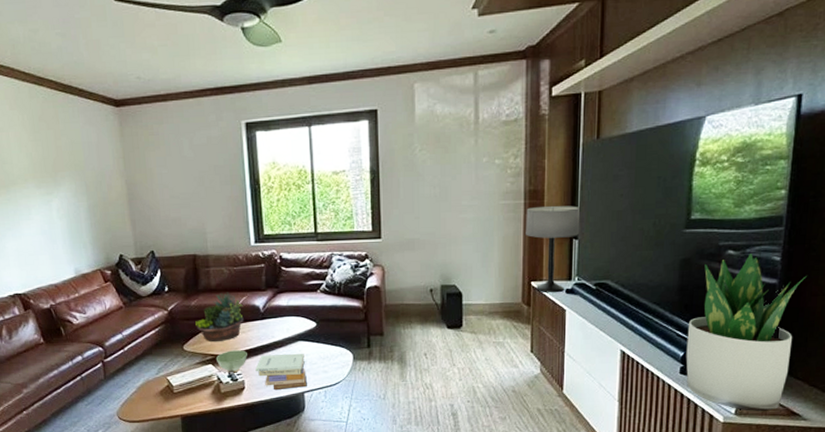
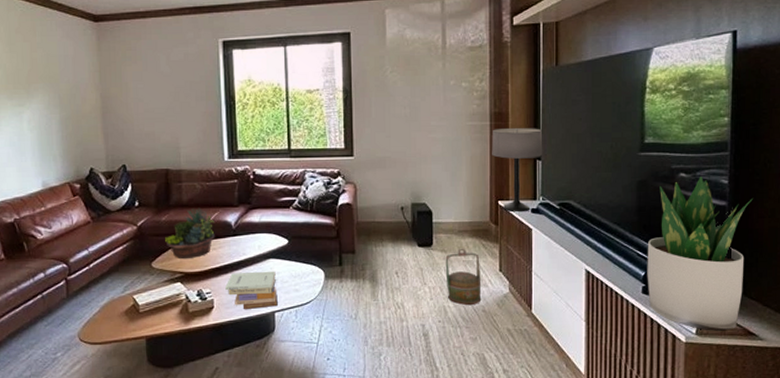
bowl: present [215,350,247,373] -> none [184,267,217,292]
decorative basket: none [475,330,512,386] -> present [445,249,482,306]

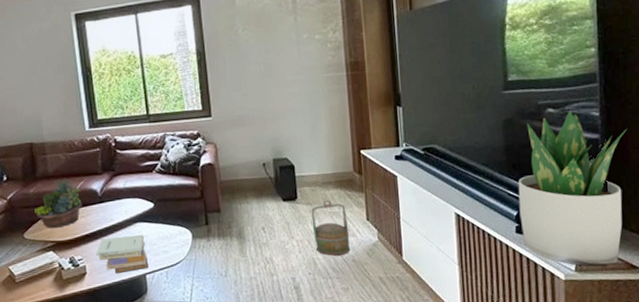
table lamp: present [492,127,543,213] -> none [349,74,403,161]

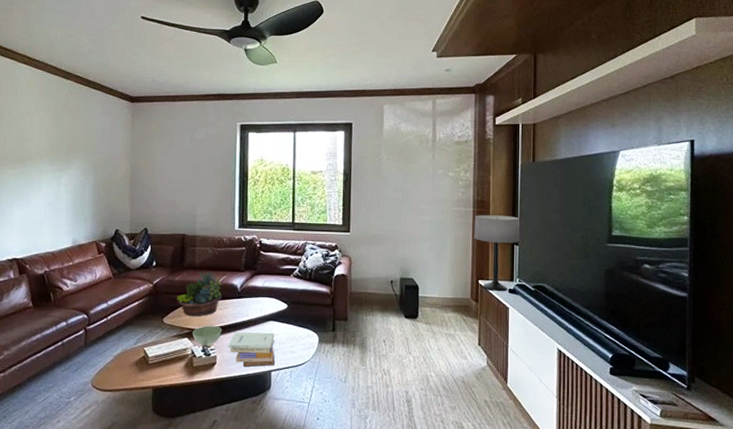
bowl: none [56,235,88,259] -> present [192,326,222,348]
decorative basket: present [311,200,351,257] -> none [429,322,462,376]
table lamp: none [349,74,403,161] -> present [474,214,520,292]
planter: present [518,110,627,267] -> none [614,269,711,415]

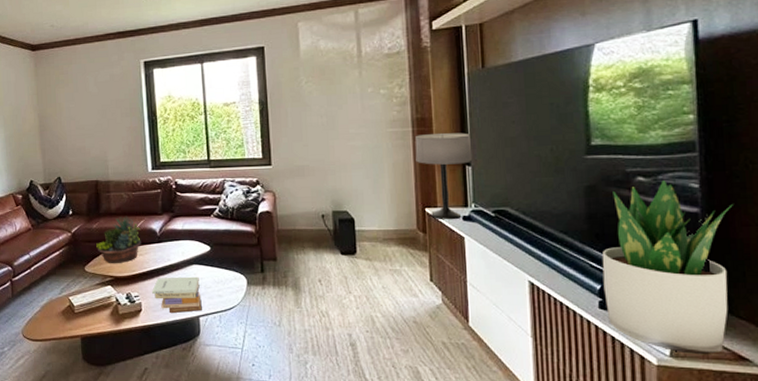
bowl: present [192,326,222,348] -> none [114,272,144,295]
planter: none [614,269,711,415] -> present [602,180,733,354]

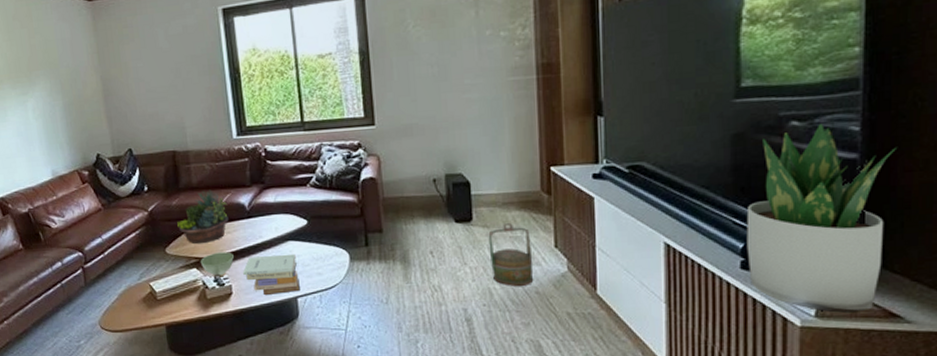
bowl: none [114,272,144,295] -> present [200,252,234,277]
decorative basket: none [370,257,412,316] -> present [488,223,534,287]
table lamp: present [414,132,473,220] -> none [539,78,606,179]

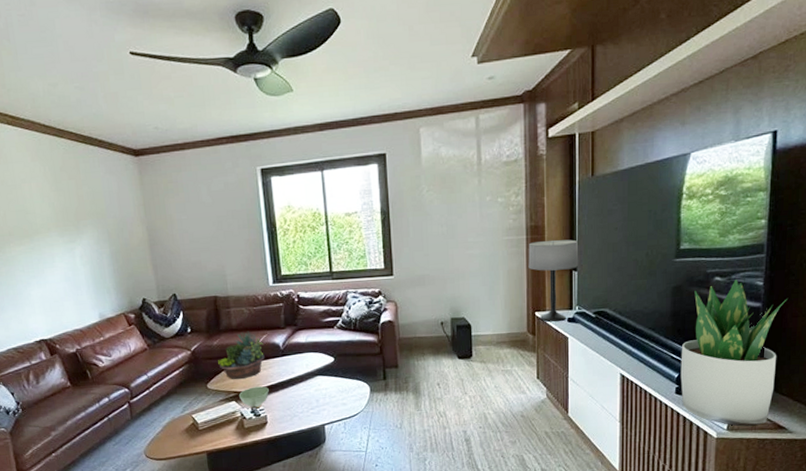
books: present [243,253,300,296] -> none [277,387,327,424]
decorative basket: present [488,223,534,287] -> none [484,359,520,412]
table lamp: none [539,78,606,179] -> present [528,239,579,323]

